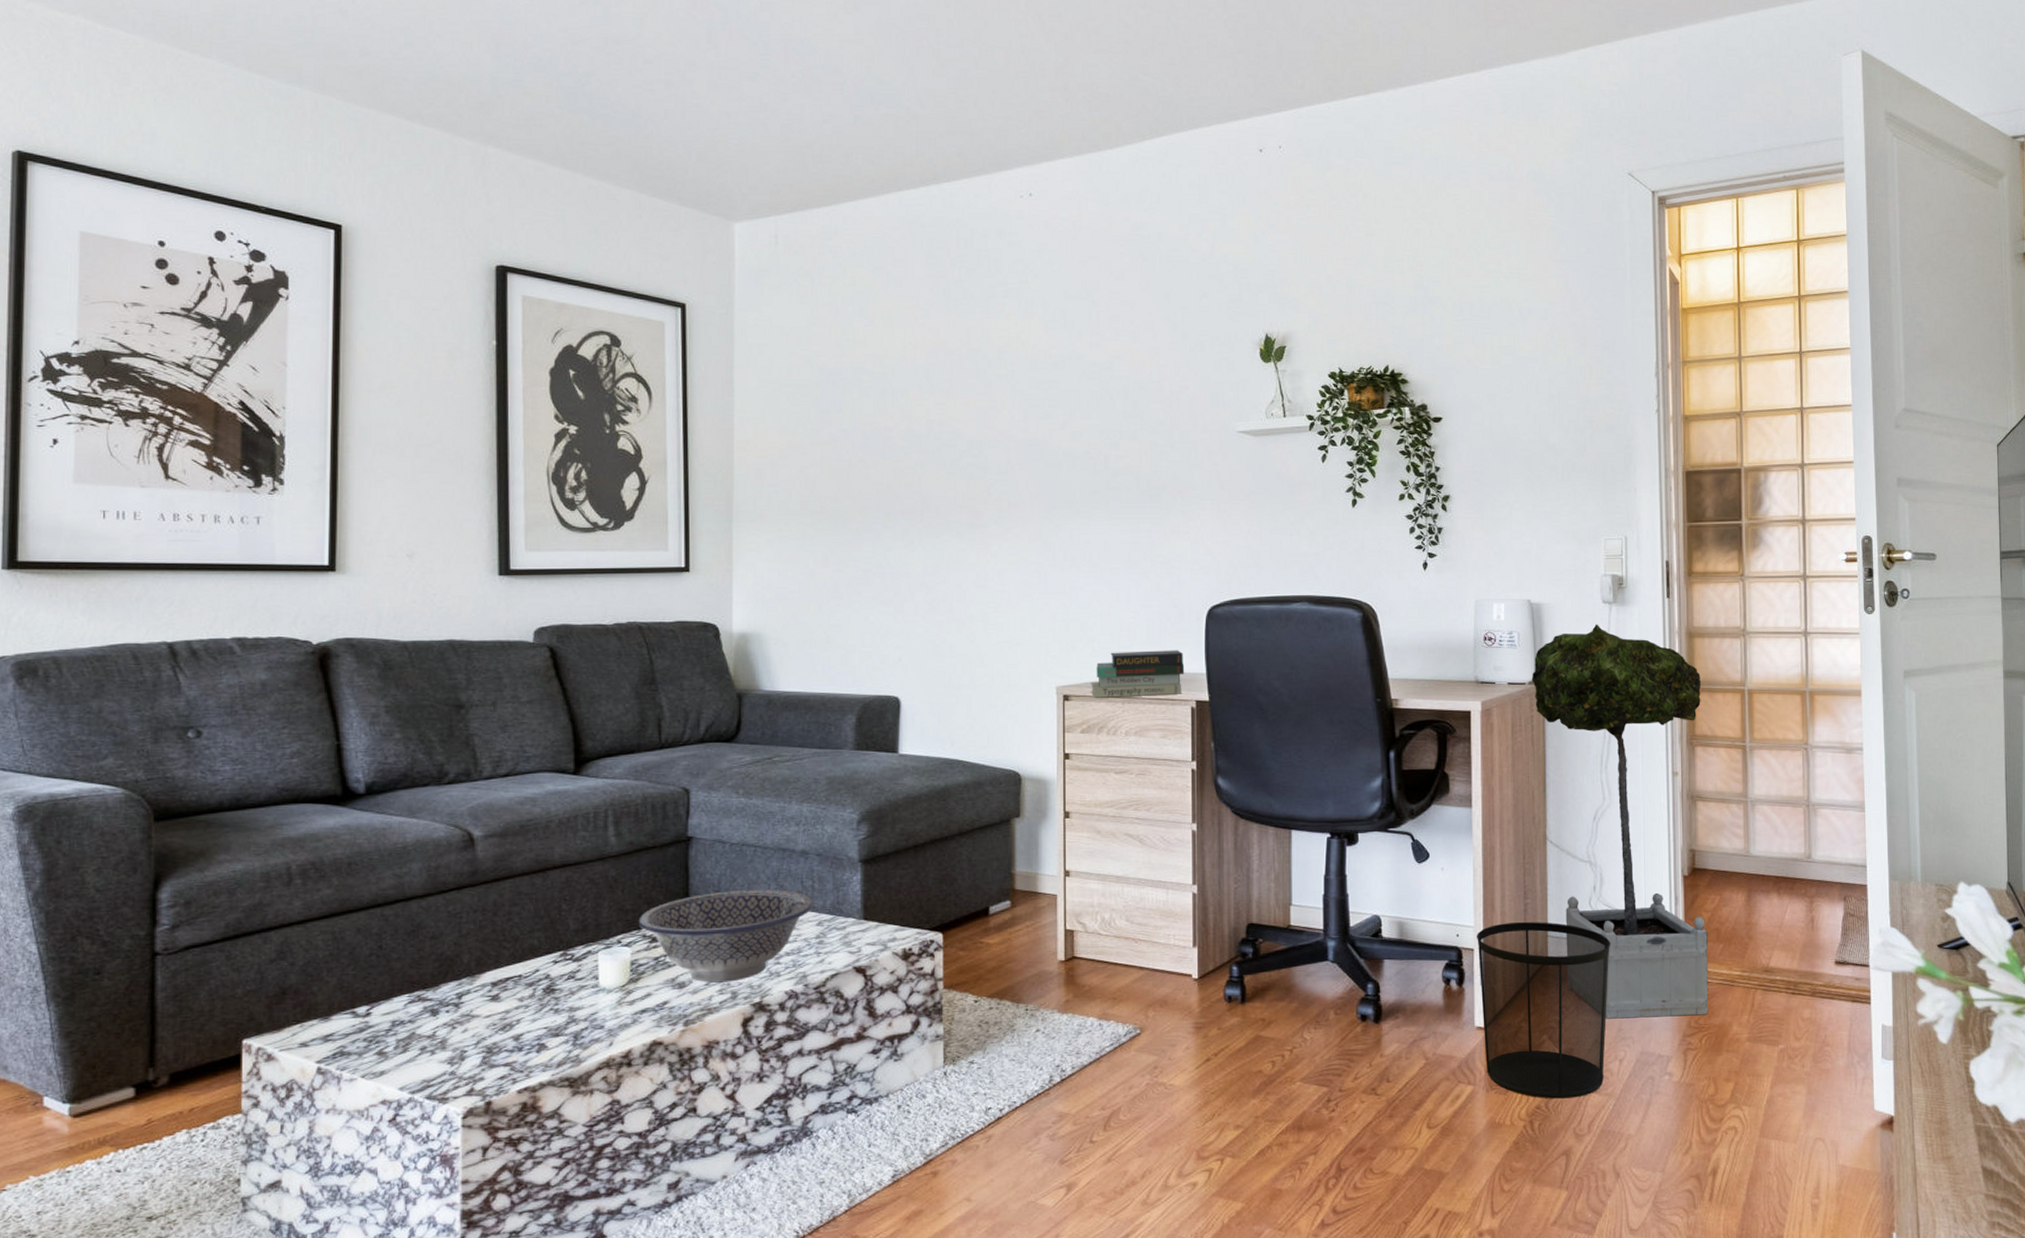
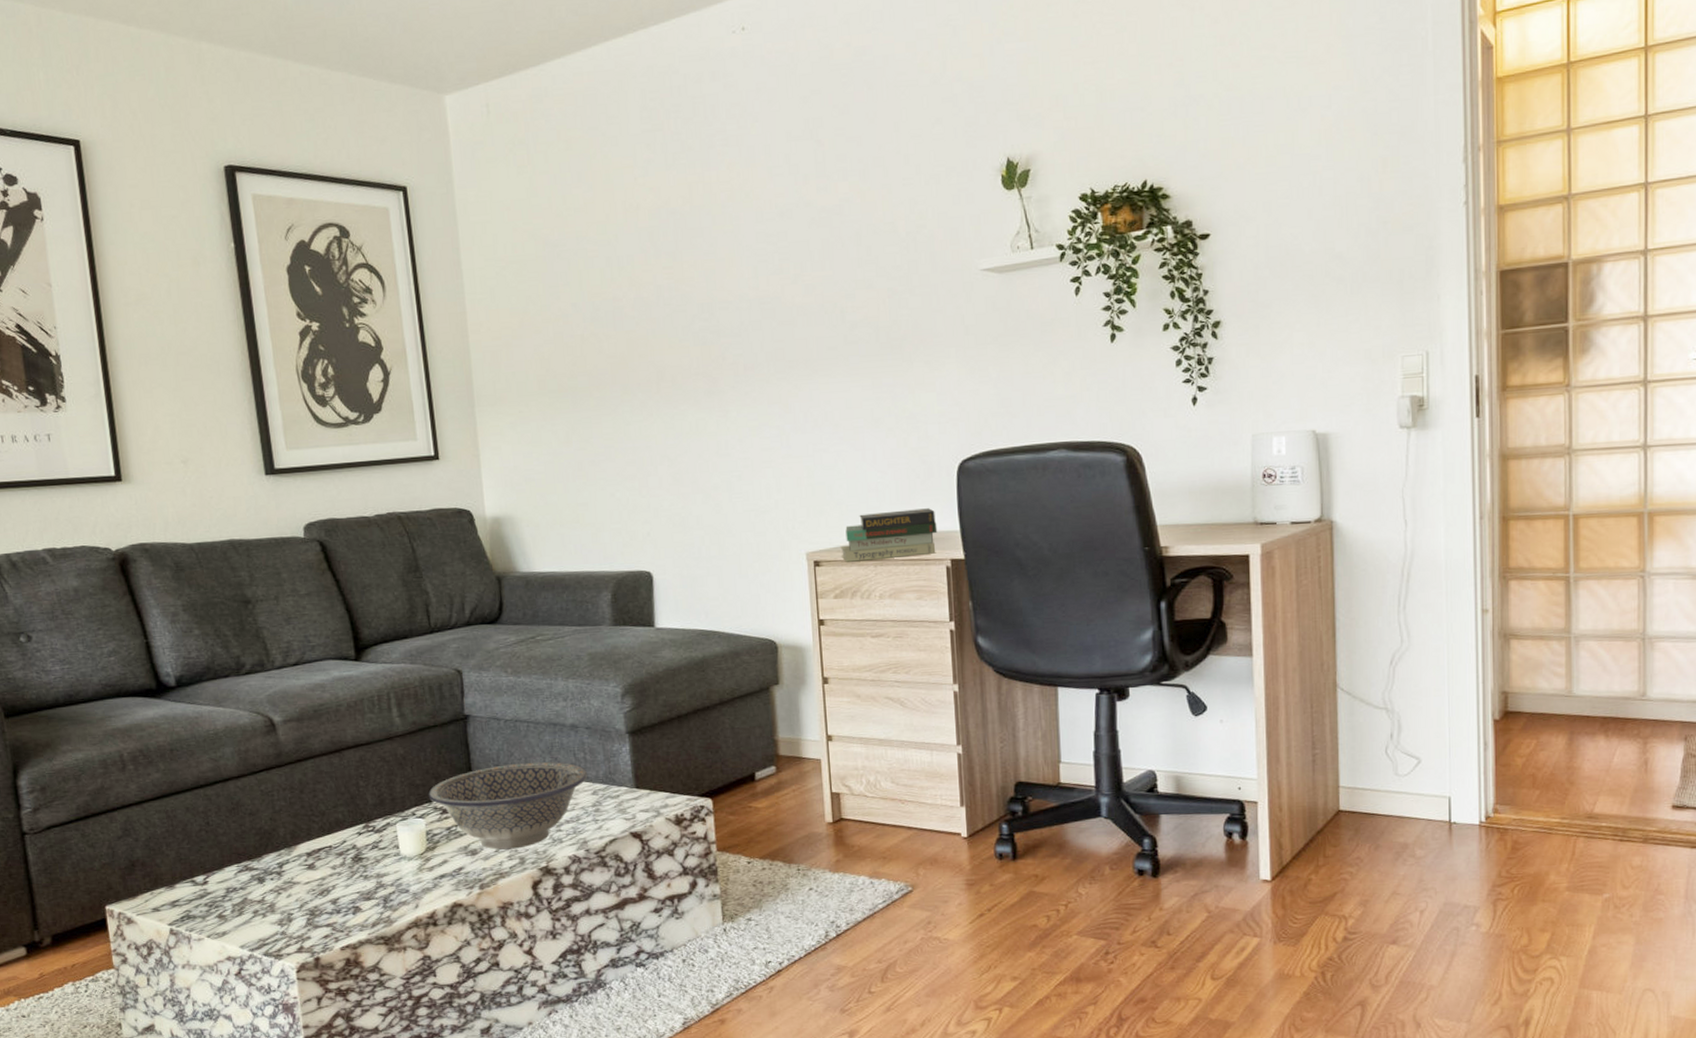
waste bin: present [1477,921,1611,1099] -> none [1260,772,1411,951]
potted tree: present [1531,624,1709,1019] -> none [1317,452,1522,870]

